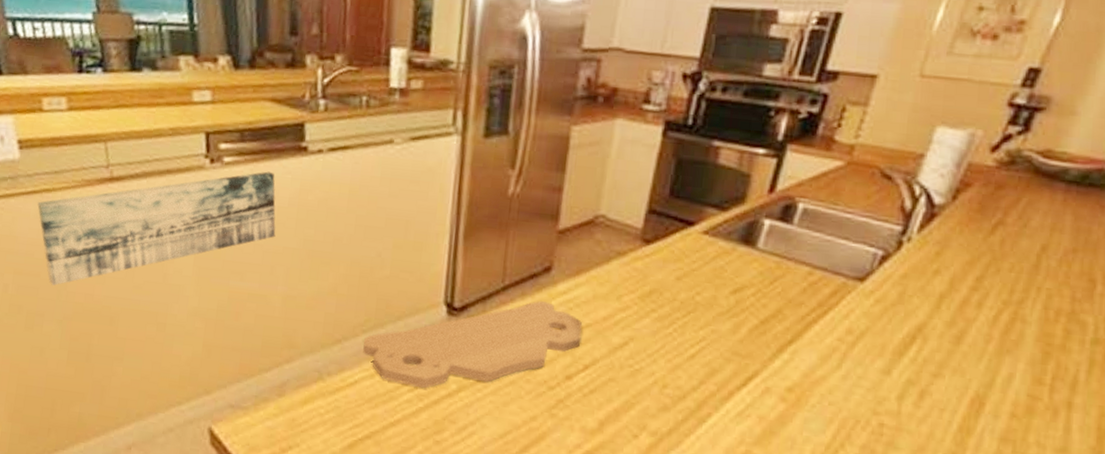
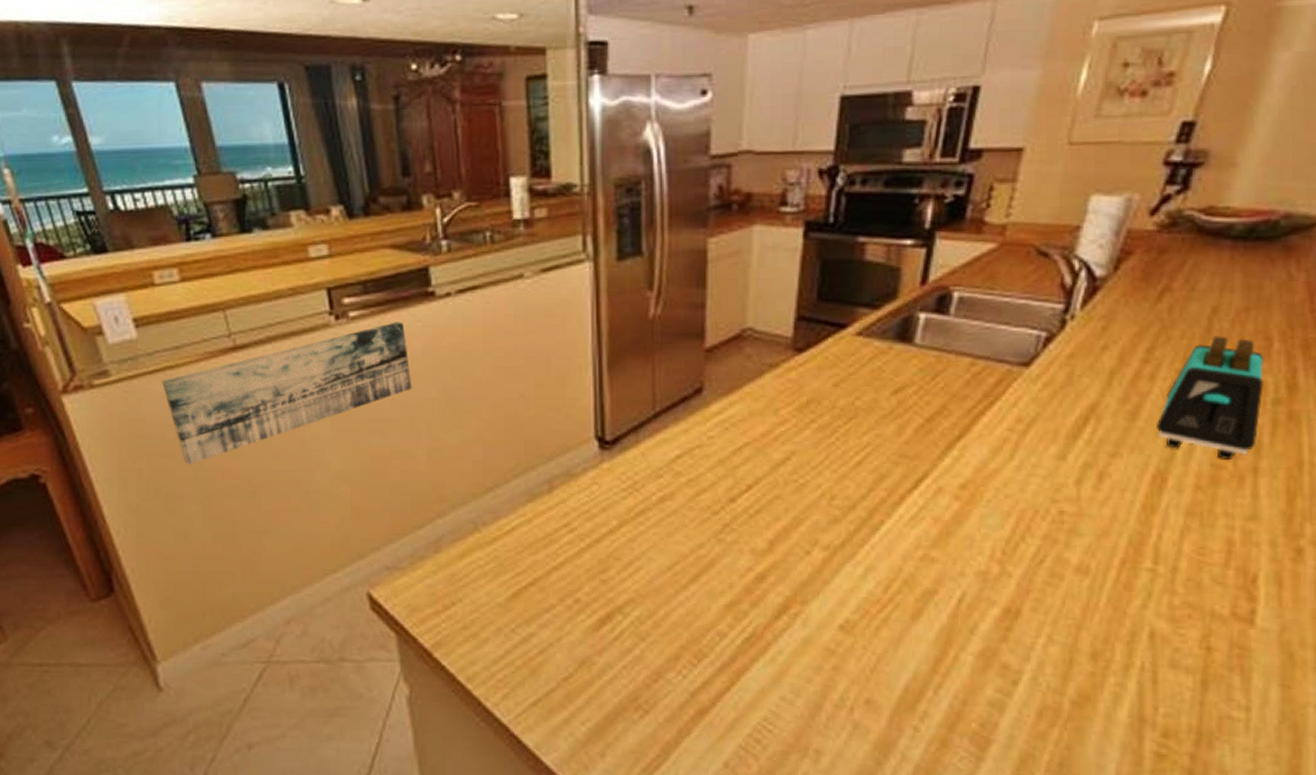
cutting board: present [362,300,582,389] -> none [515,423,741,528]
toaster: none [979,272,1086,393] -> present [1157,335,1264,461]

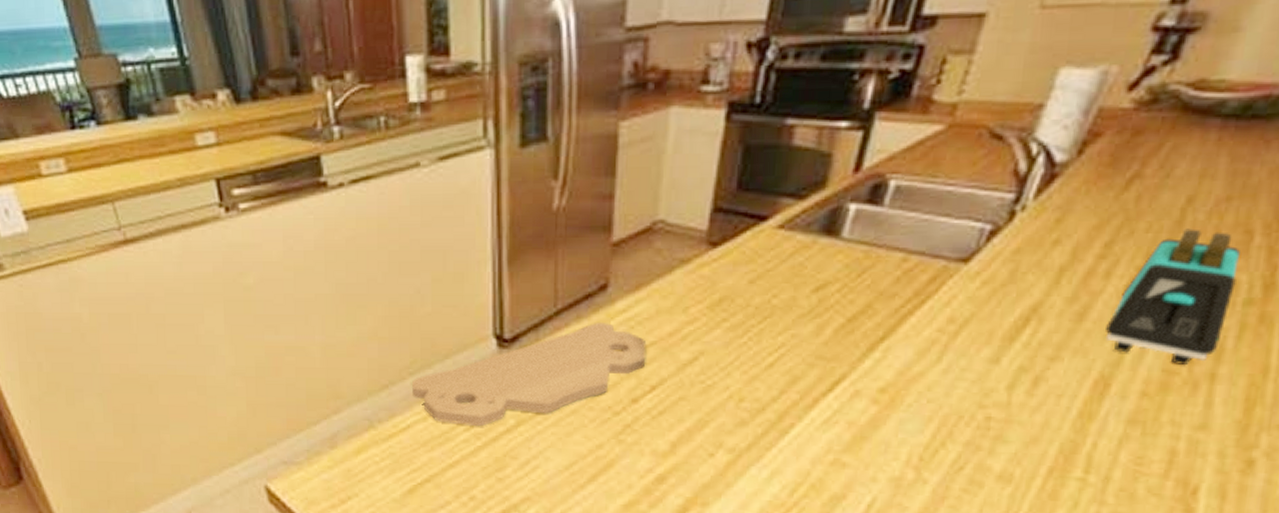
wall art: present [162,322,412,465] -> none [55,214,305,359]
cutting board: none [515,423,741,528] -> present [411,321,646,427]

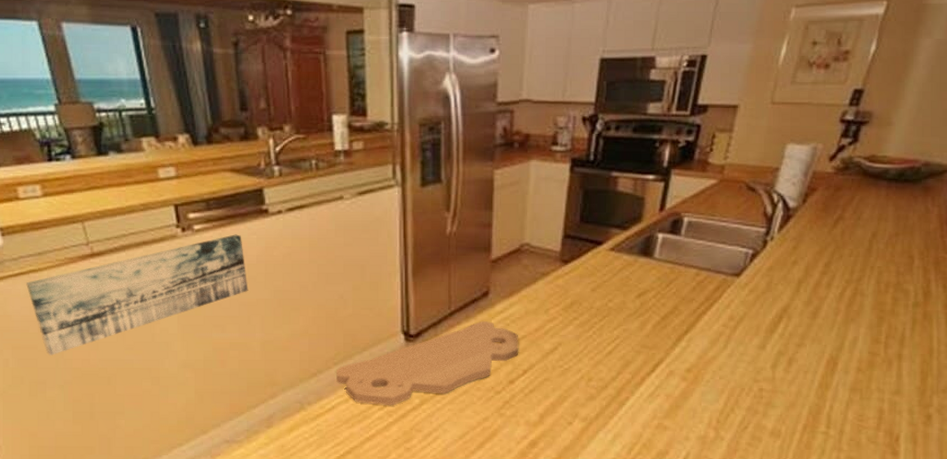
wall art: none [55,214,305,359] -> present [26,234,248,355]
toaster: present [1106,228,1240,366] -> none [831,254,907,349]

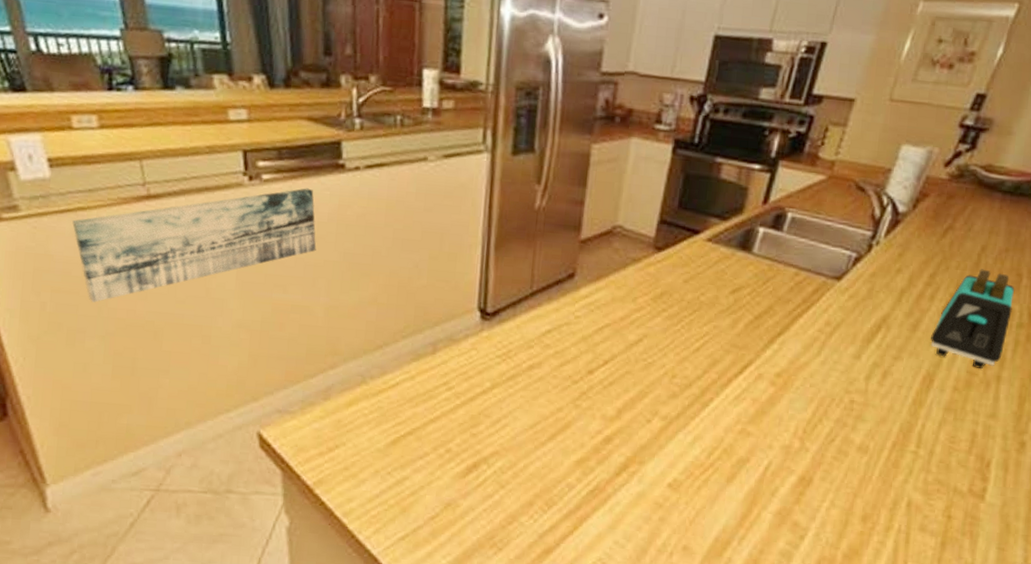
cutting board: present [335,320,519,406] -> none [403,304,602,387]
toaster: none [831,254,907,349] -> present [931,269,1014,370]

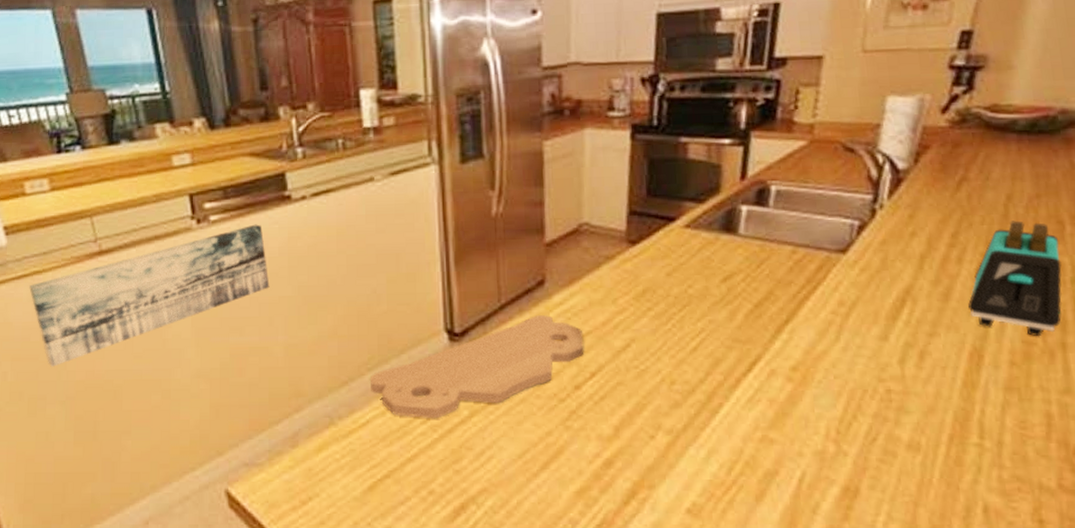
cutting board: none [403,304,602,387] -> present [369,314,584,419]

